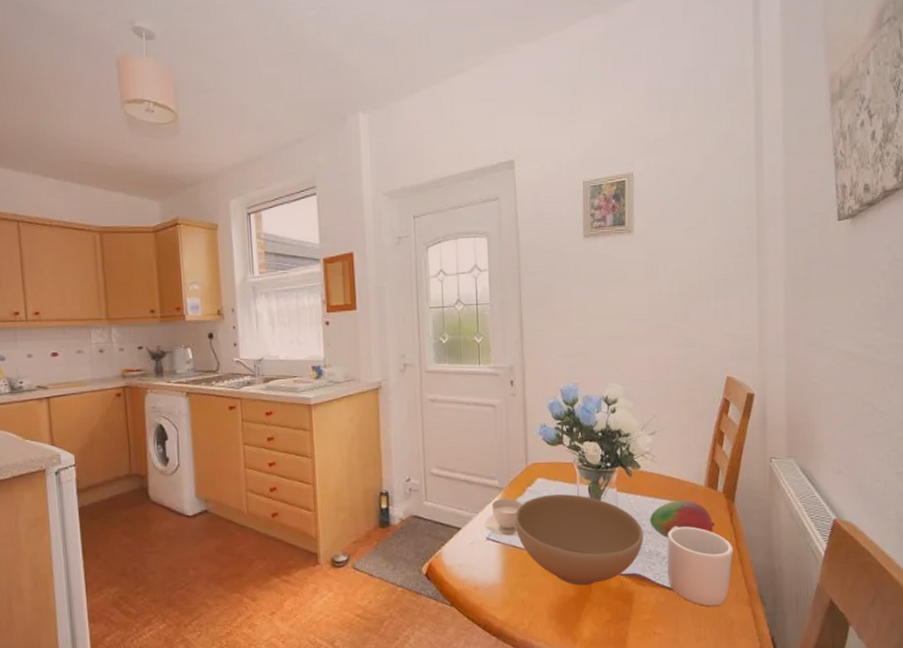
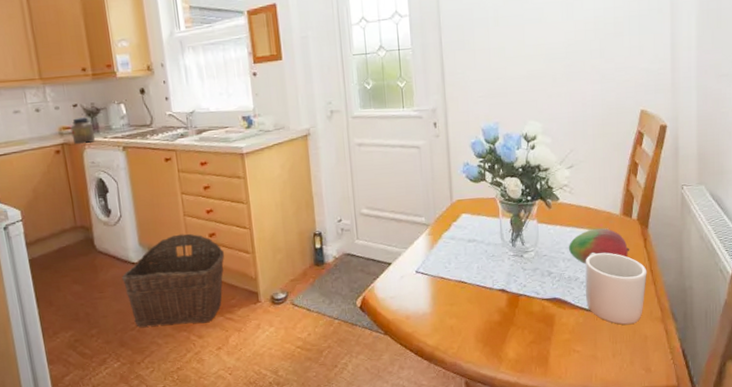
jar: none [134,360,159,389] -> present [70,117,96,145]
wicker basket: none [174,486,285,586] -> present [121,233,225,328]
teacup: present [484,498,523,537] -> none [413,234,449,269]
bowl: present [514,493,643,585] -> none [441,227,563,311]

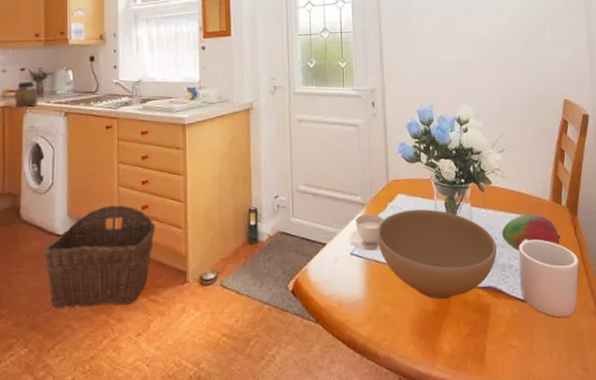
teacup: none [413,234,449,269] -> present [348,214,385,252]
bowl: none [441,227,563,311] -> present [377,209,497,299]

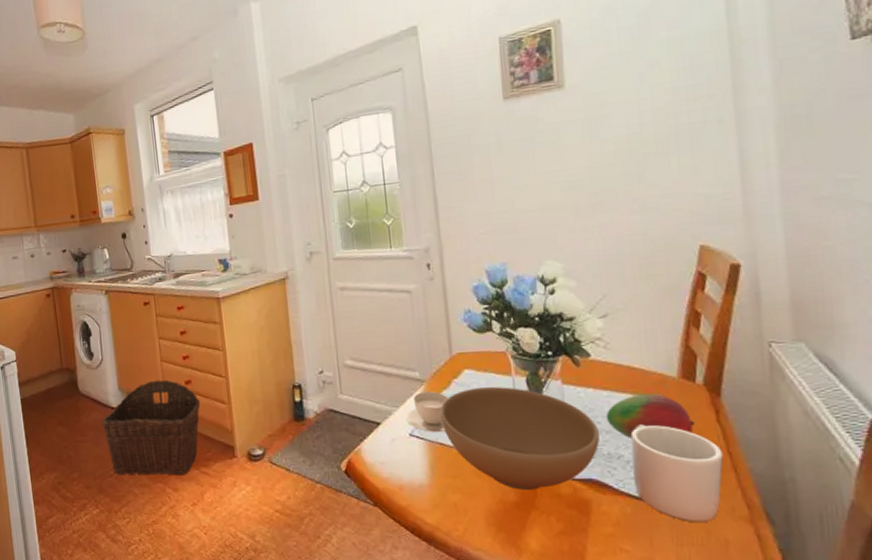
jar: present [14,81,38,109] -> none [60,262,81,289]

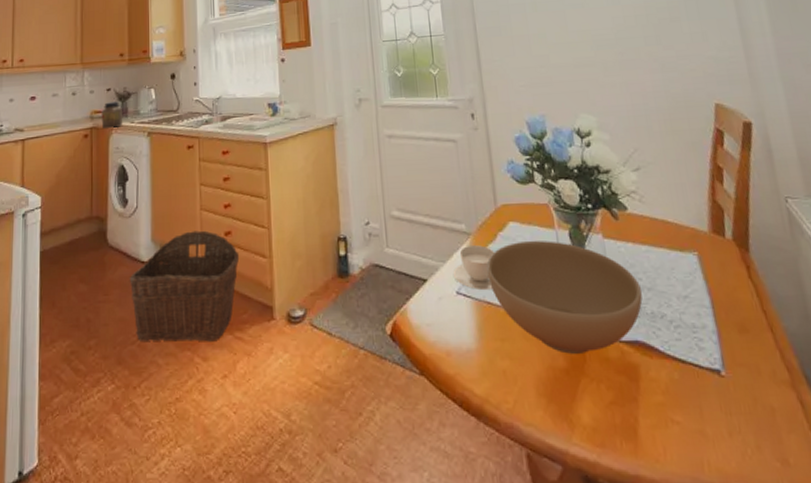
jar: none [60,262,81,289] -> present [101,101,123,130]
fruit: present [605,393,696,438] -> none [646,248,730,296]
mug: present [630,424,724,523] -> none [671,281,763,389]

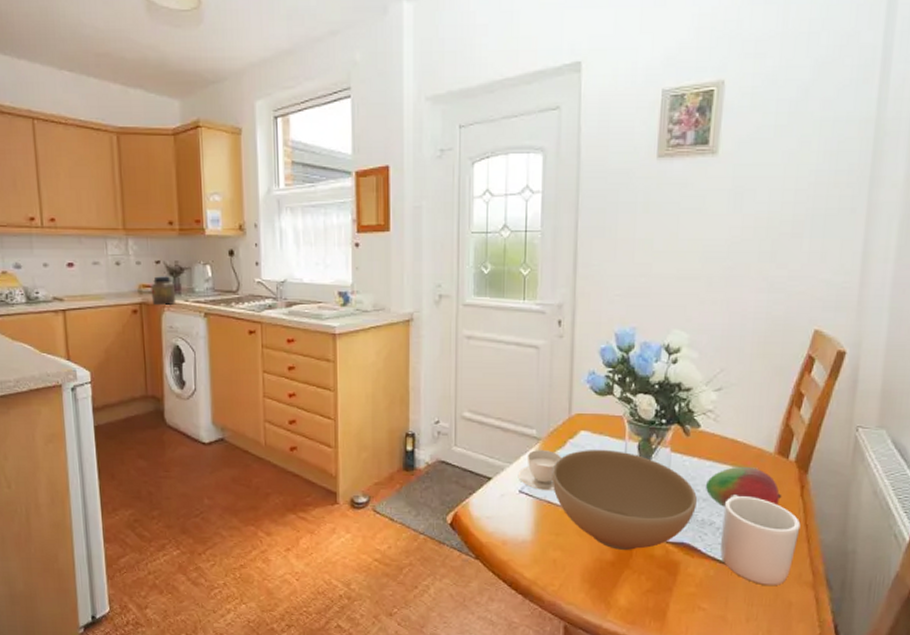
wicker basket: present [129,230,240,342] -> none [190,417,304,520]
fruit: none [646,248,730,296] -> present [705,466,782,507]
mug: none [671,281,763,389] -> present [720,495,801,587]

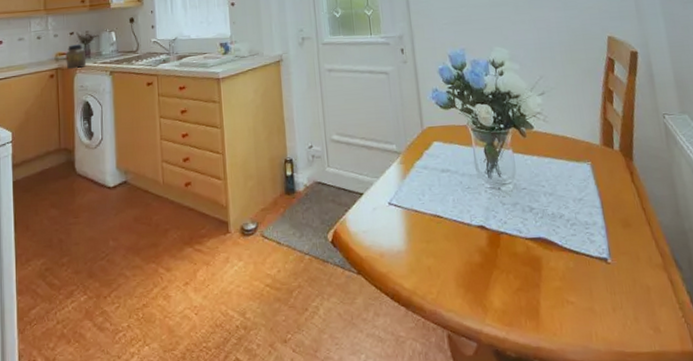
teacup: present [518,450,562,491] -> none [385,162,422,201]
bowl: present [552,449,697,550] -> none [414,156,545,251]
fruit: present [705,466,782,507] -> none [548,159,617,199]
mug: present [720,495,801,587] -> none [568,186,641,273]

